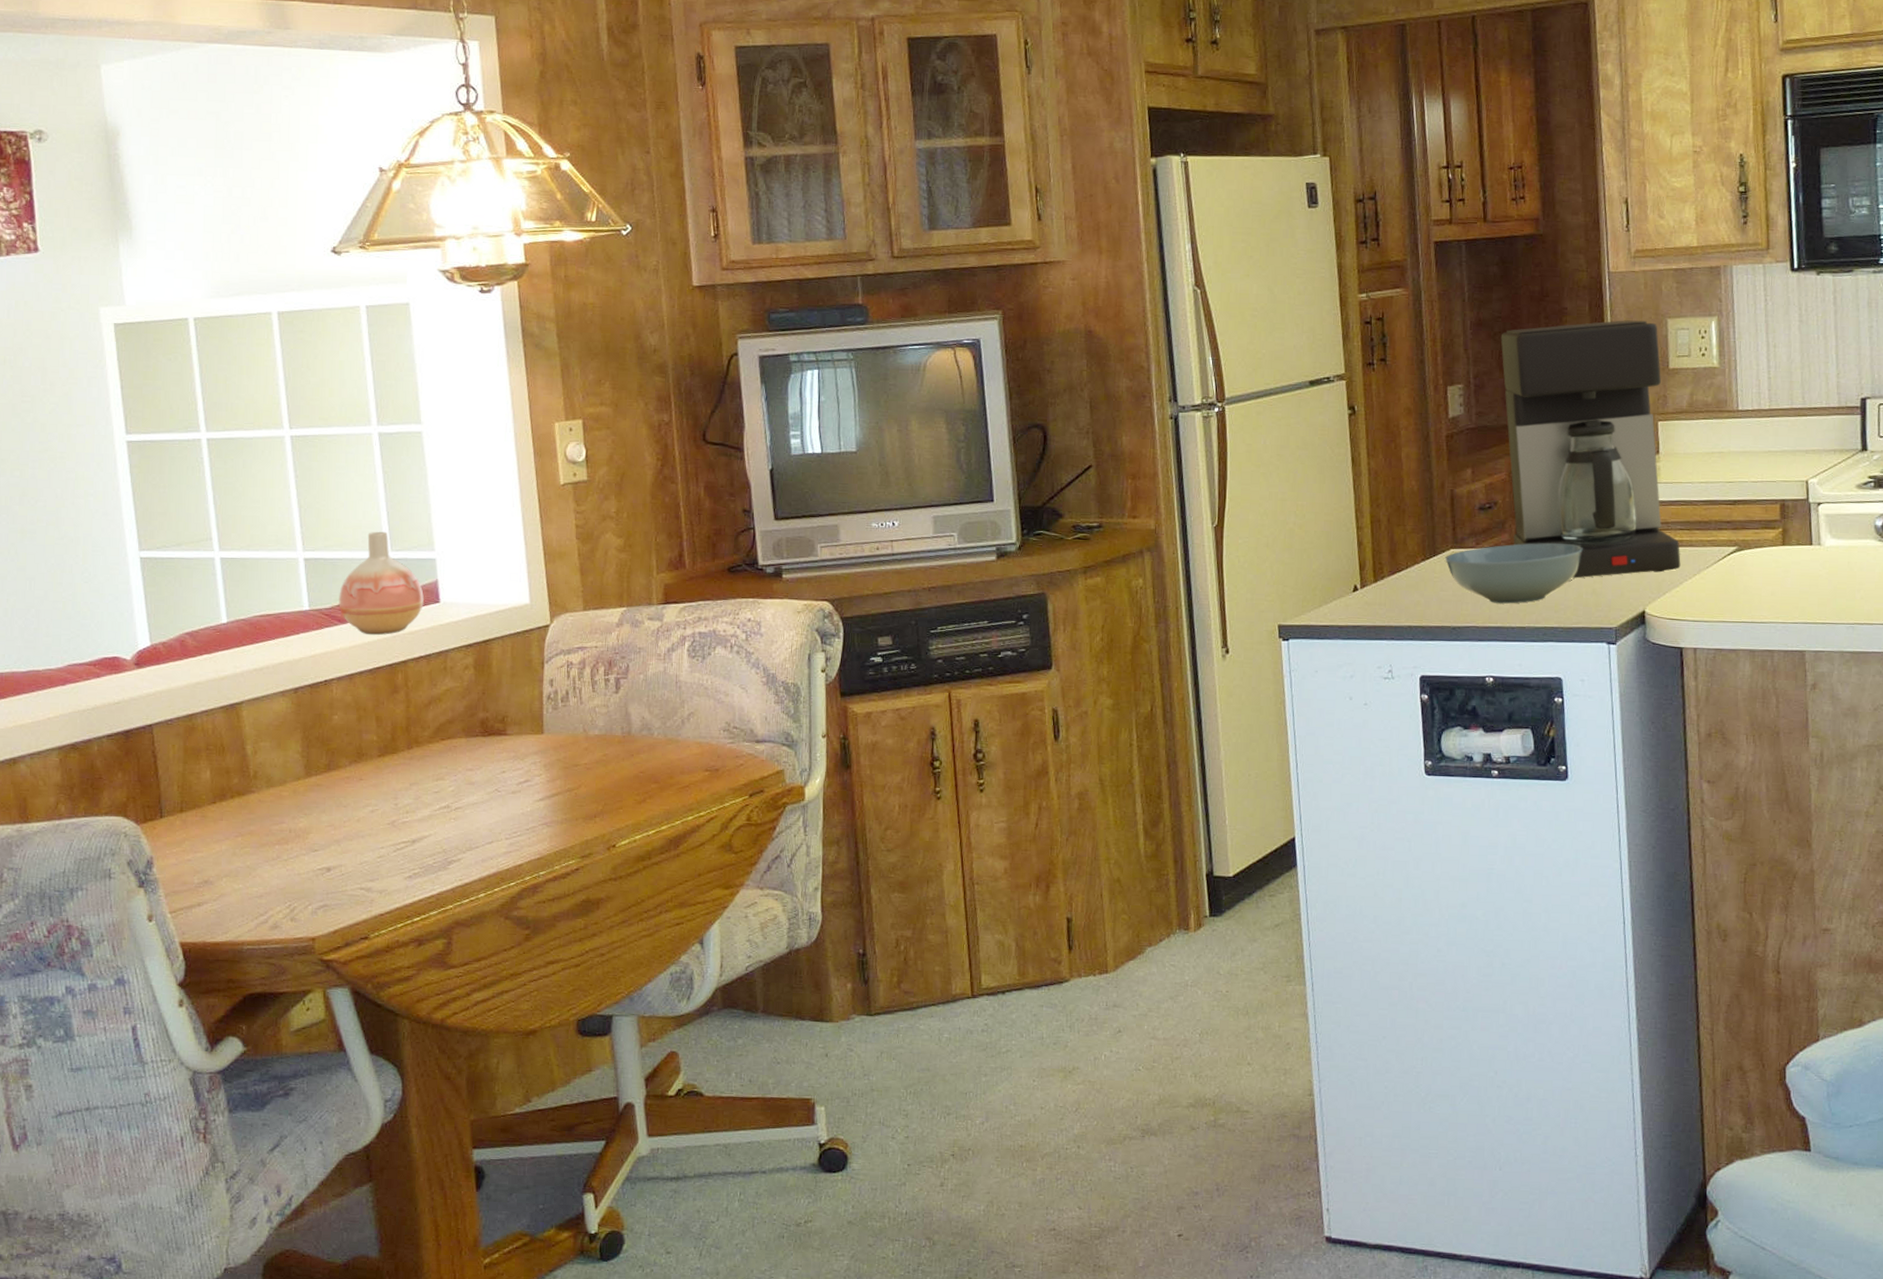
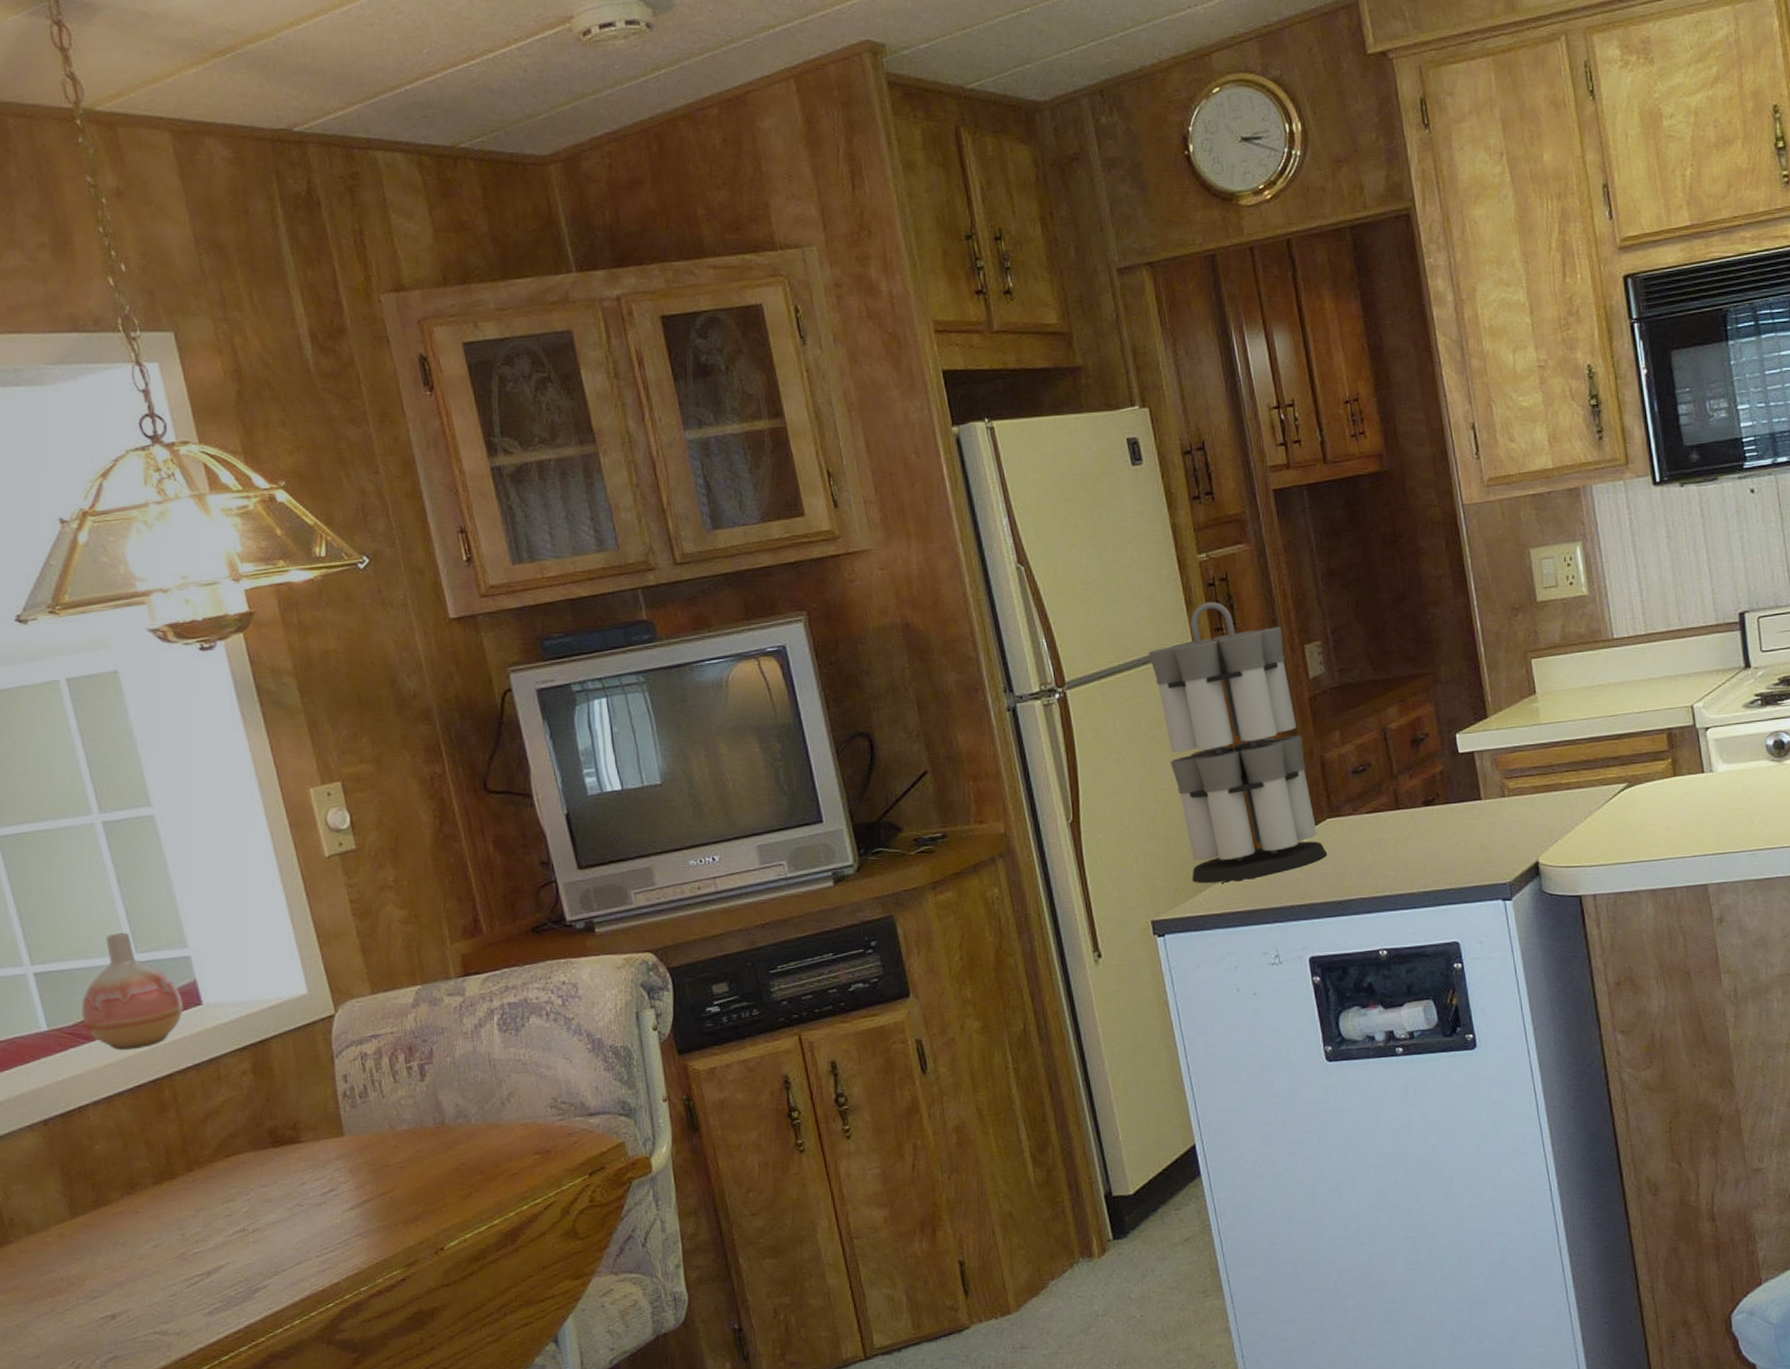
spice rack: none [1304,338,1448,598] -> present [1149,601,1328,884]
bowl: present [1445,543,1583,604] -> none [1322,799,1467,872]
coffee maker: present [1500,320,1681,579] -> none [1355,553,1571,836]

